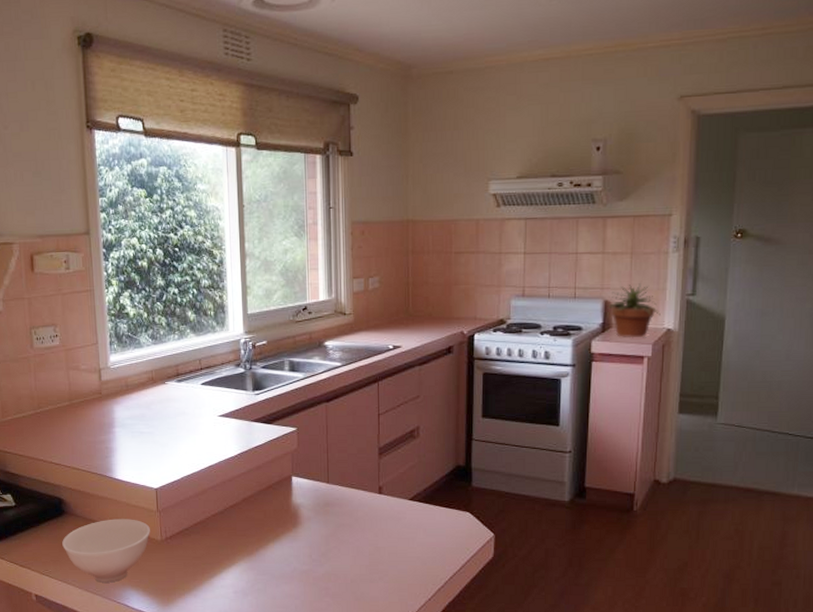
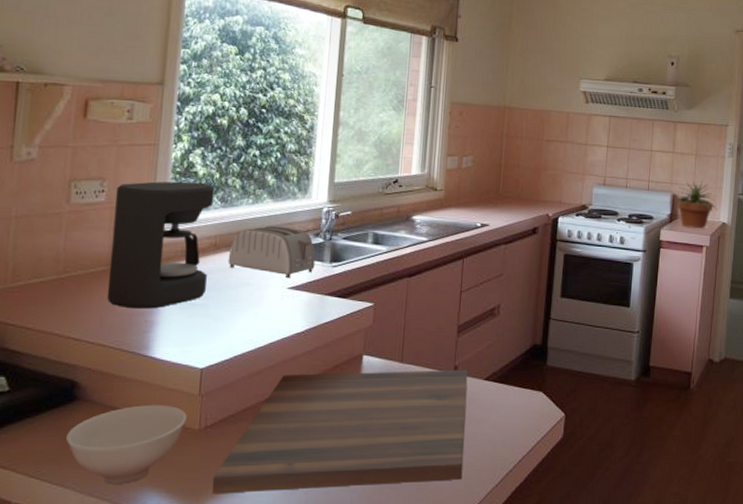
coffee maker: none [67,322,150,437] -> present [106,181,215,309]
toaster: none [164,359,240,407] -> present [228,226,316,279]
cutting board: none [177,490,396,594] -> present [212,369,468,493]

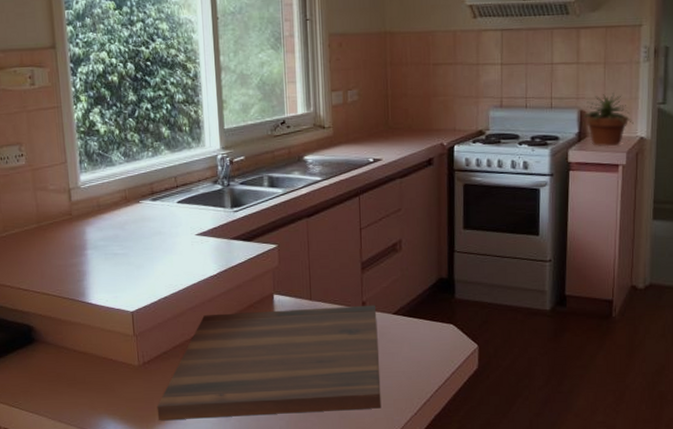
bowl: present [66,405,187,484] -> none [32,344,127,412]
coffee maker: present [106,181,215,309] -> none [33,140,124,261]
toaster: present [228,226,316,279] -> none [138,176,218,226]

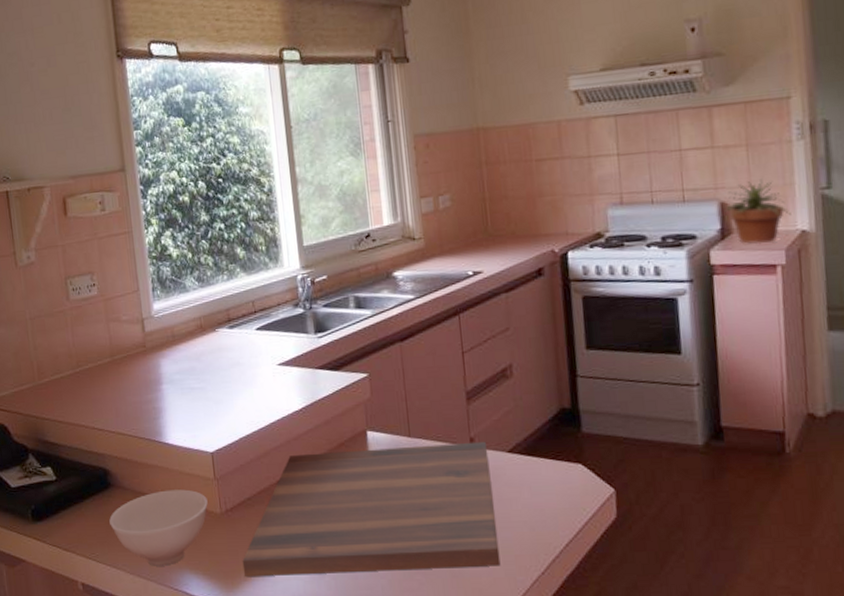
bowl: none [32,344,127,412] -> present [109,489,208,566]

